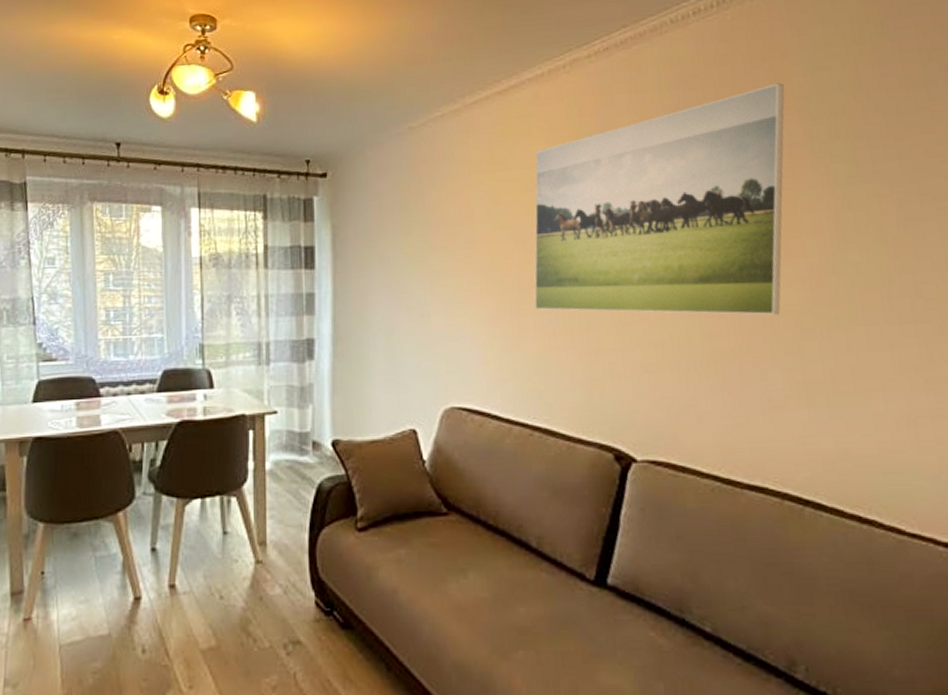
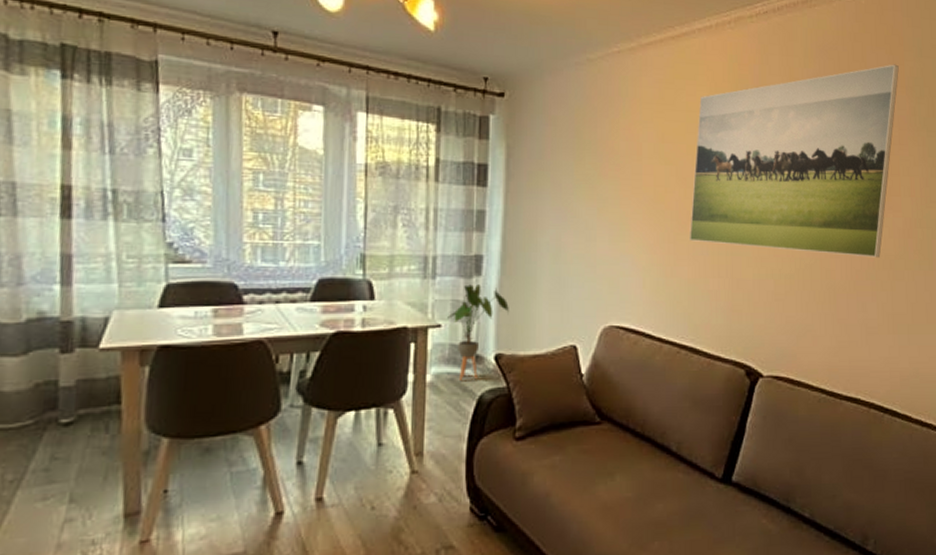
house plant: none [283,369,343,468] -> present [447,284,509,380]

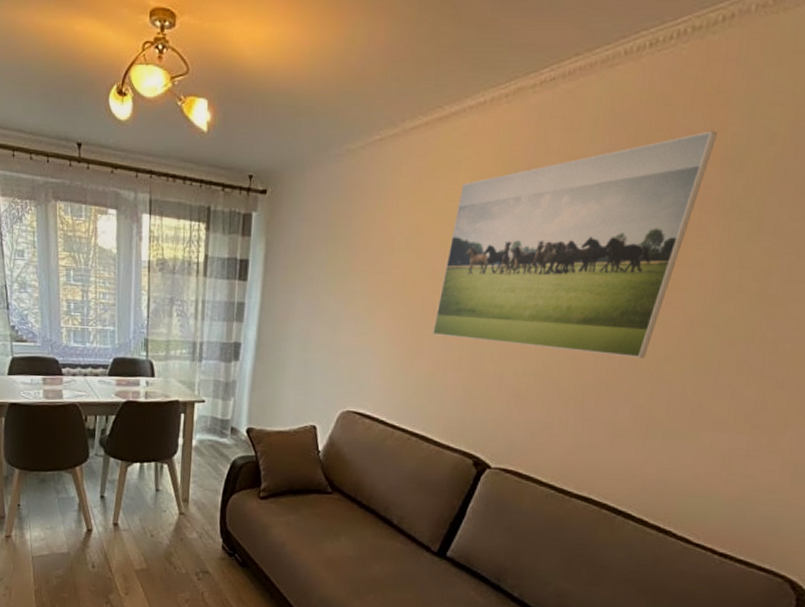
house plant: present [447,284,509,380] -> none [210,368,261,447]

